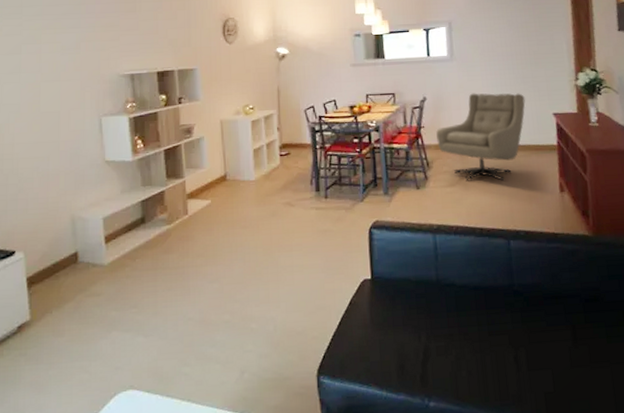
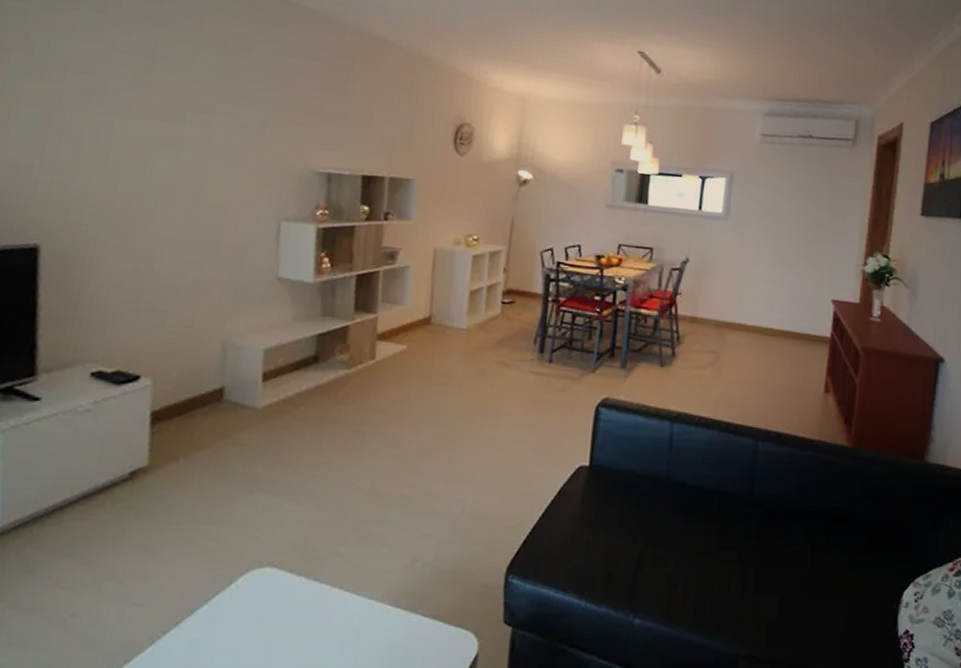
armchair: present [436,93,526,182] -> none [693,262,803,370]

